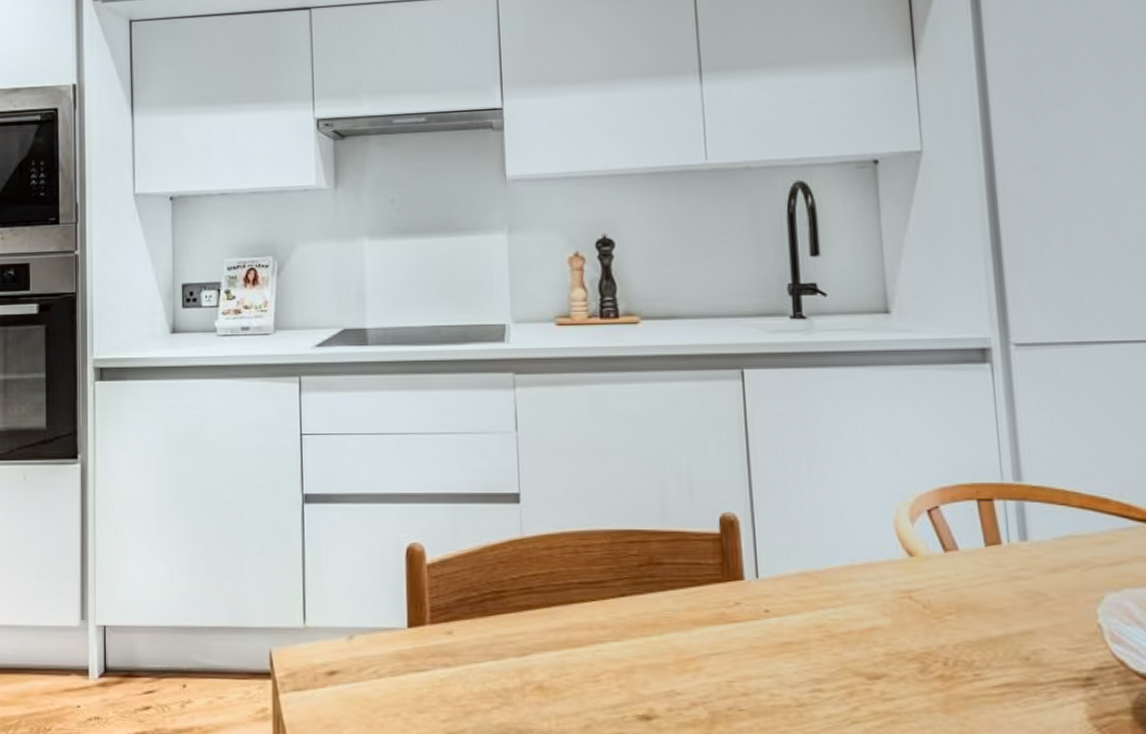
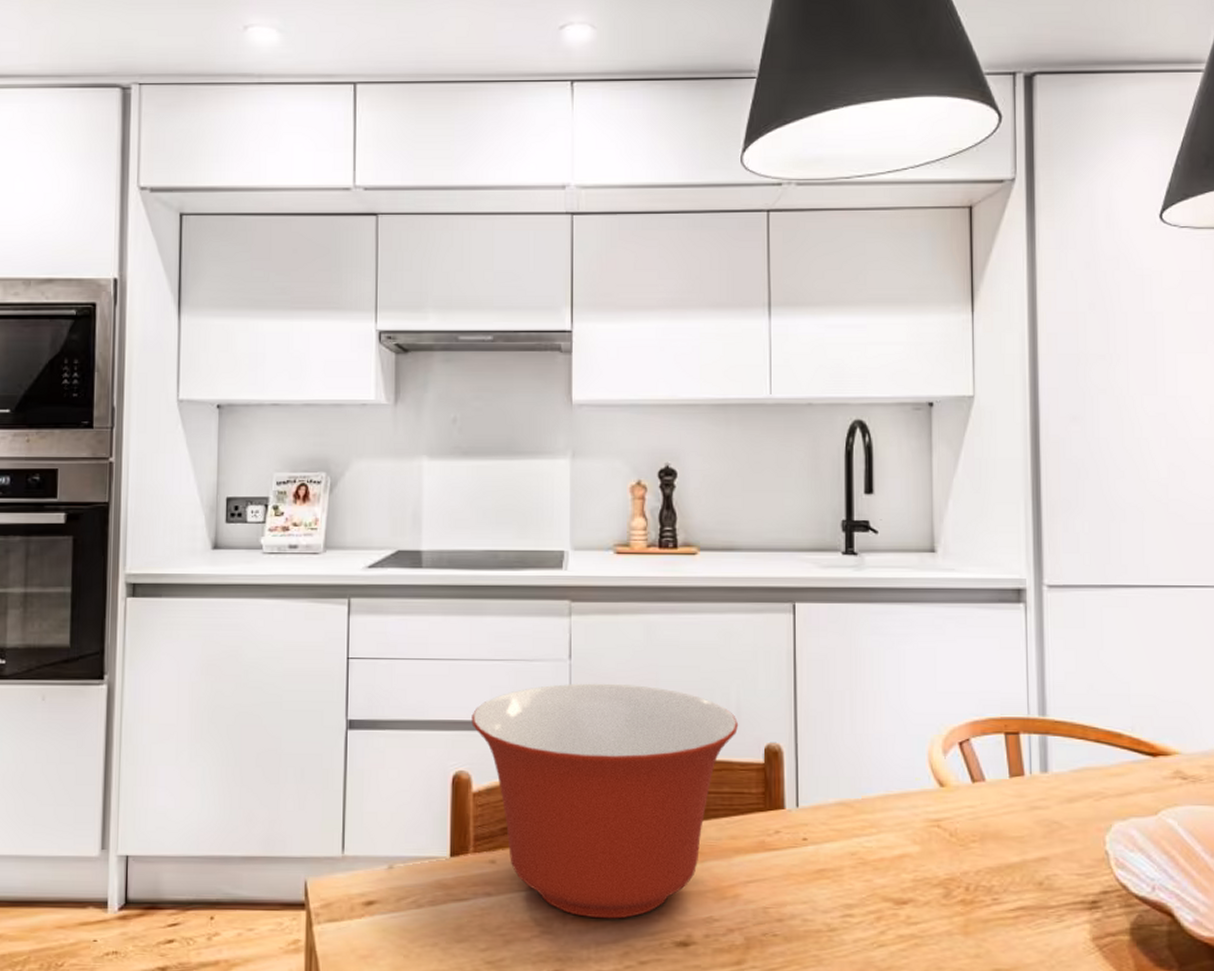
mixing bowl: none [422,454,692,692] -> present [471,683,739,919]

